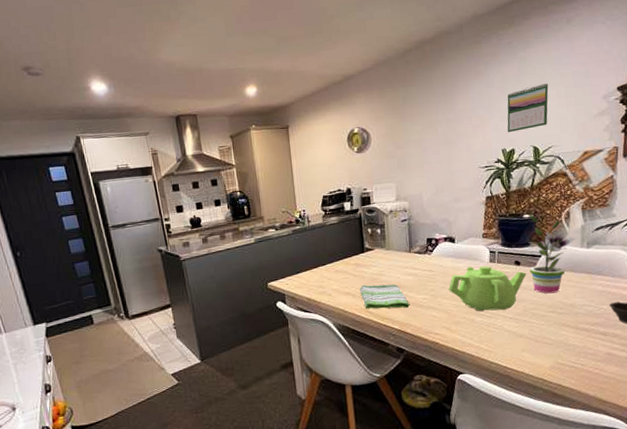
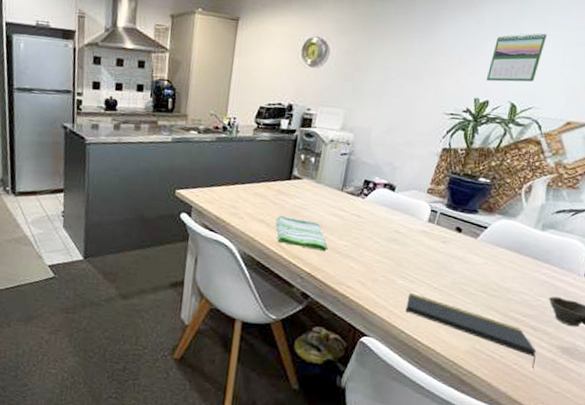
teapot: present [448,265,527,312] -> none [374,221,466,279]
notepad: none [489,326,613,371] -> present [405,292,536,371]
potted plant: present [529,214,576,294] -> none [469,179,532,272]

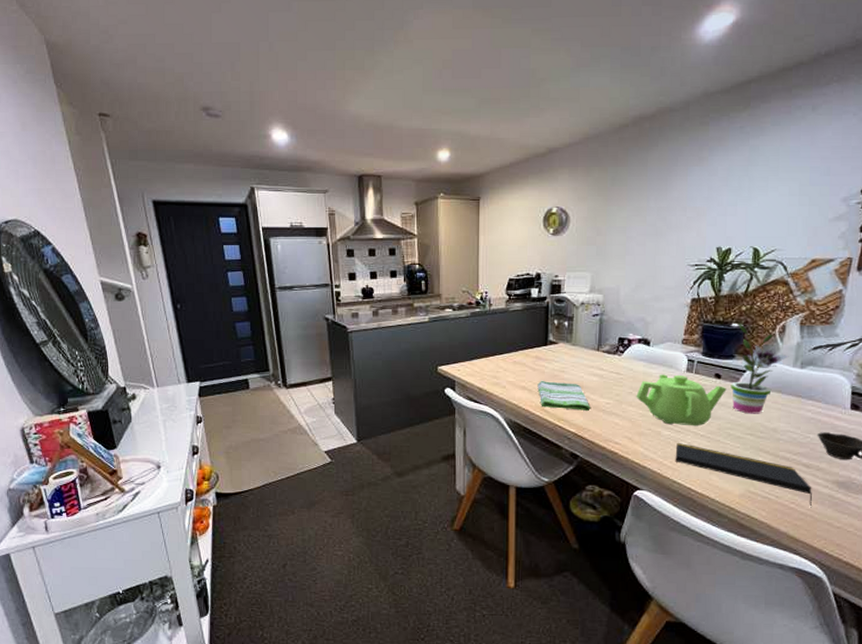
teapot: none [374,221,466,279] -> present [636,374,727,427]
potted plant: none [469,179,532,272] -> present [730,324,789,414]
calendar: present [485,33,547,82] -> none [725,178,780,230]

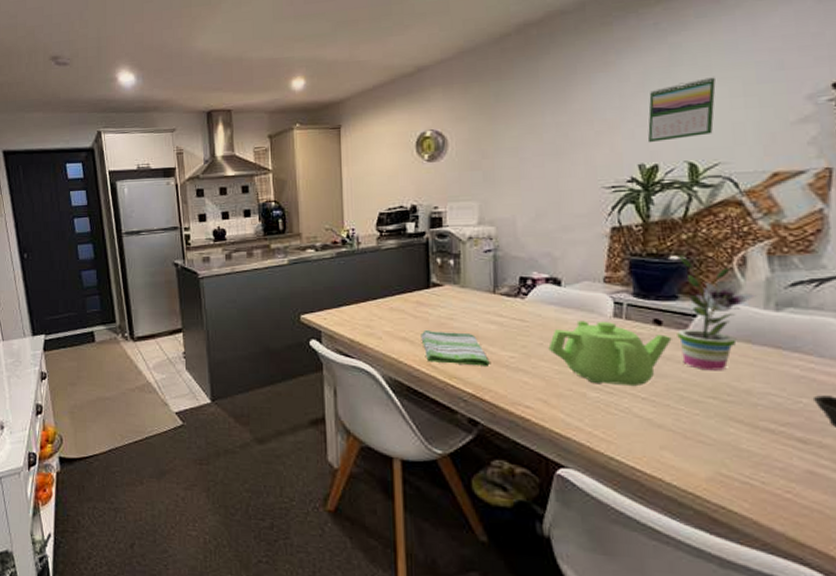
notepad: present [675,442,812,508] -> none [608,406,818,500]
calendar: none [725,178,780,230] -> present [647,77,716,143]

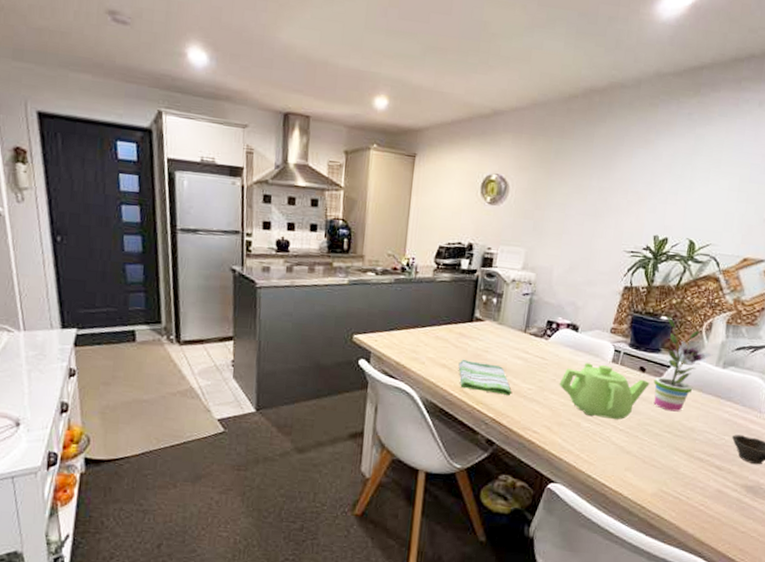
calendar: present [647,77,716,143] -> none [664,169,722,219]

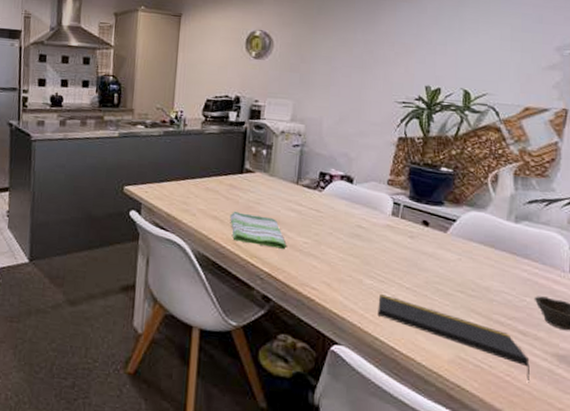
teapot: present [559,362,650,420] -> none [336,215,435,278]
notepad: none [592,435,722,511] -> present [377,293,530,383]
potted plant: present [653,317,713,412] -> none [439,168,503,270]

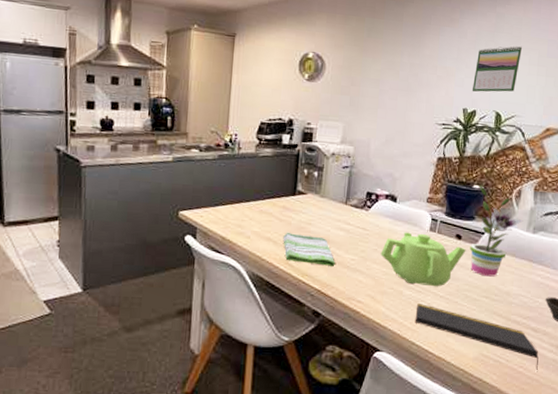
teapot: none [336,215,435,278] -> present [380,232,466,287]
calendar: none [435,20,491,69] -> present [471,46,522,92]
potted plant: none [439,168,503,270] -> present [470,186,523,277]

